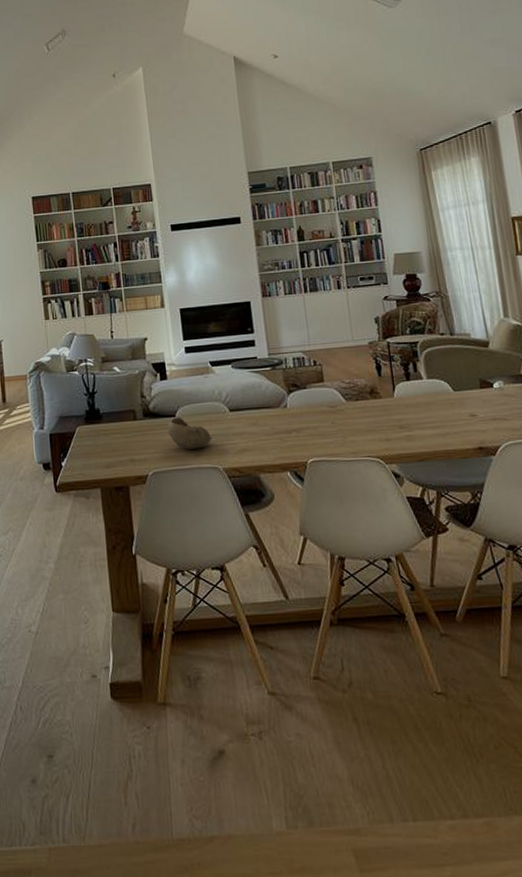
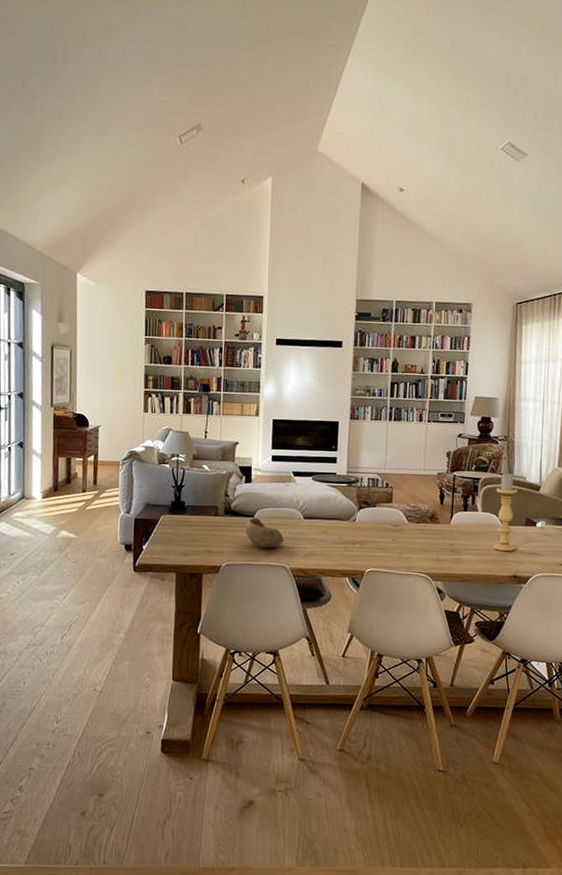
candle holder: none [438,331,475,421] -> present [493,472,518,551]

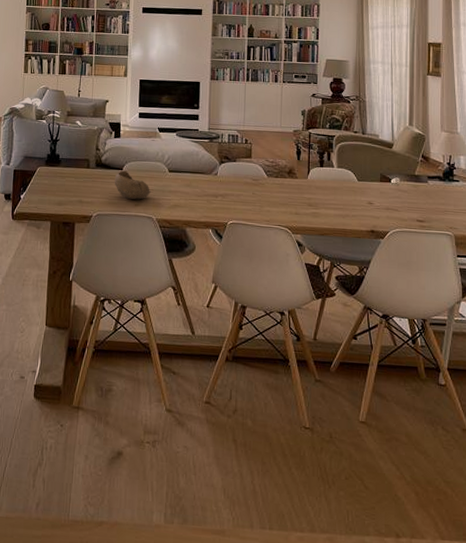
candle holder: present [493,472,518,551] -> none [350,130,372,206]

